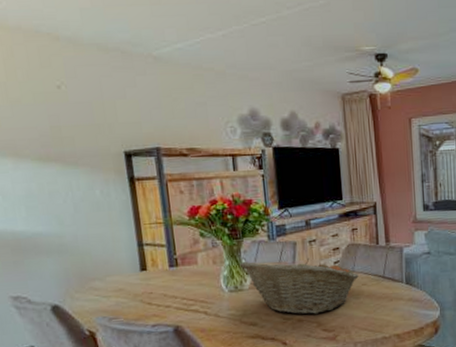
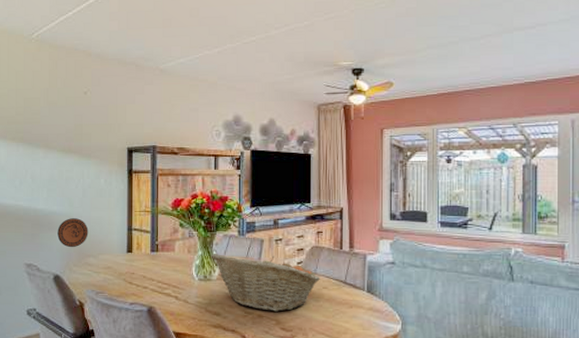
decorative plate: none [47,238,89,273] -> present [57,218,89,248]

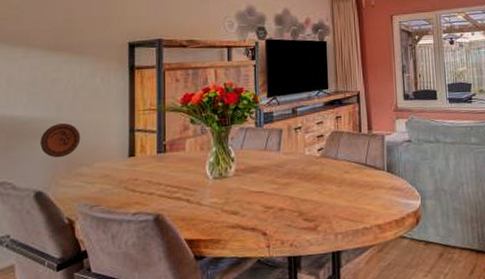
fruit basket: present [211,254,320,312] -> none [226,144,341,203]

